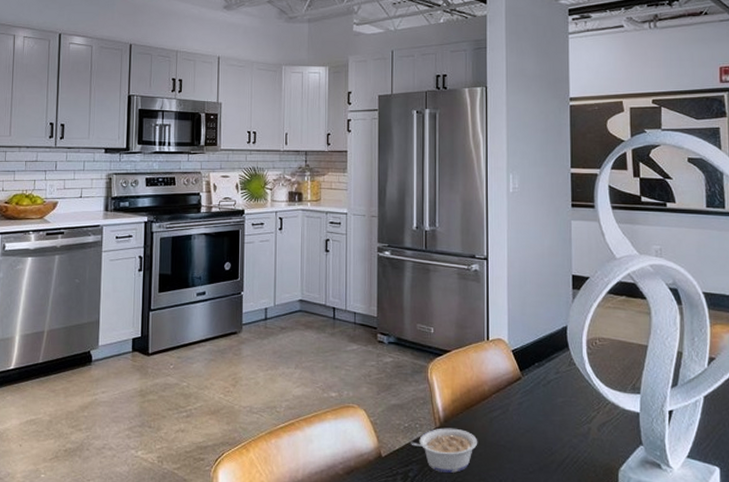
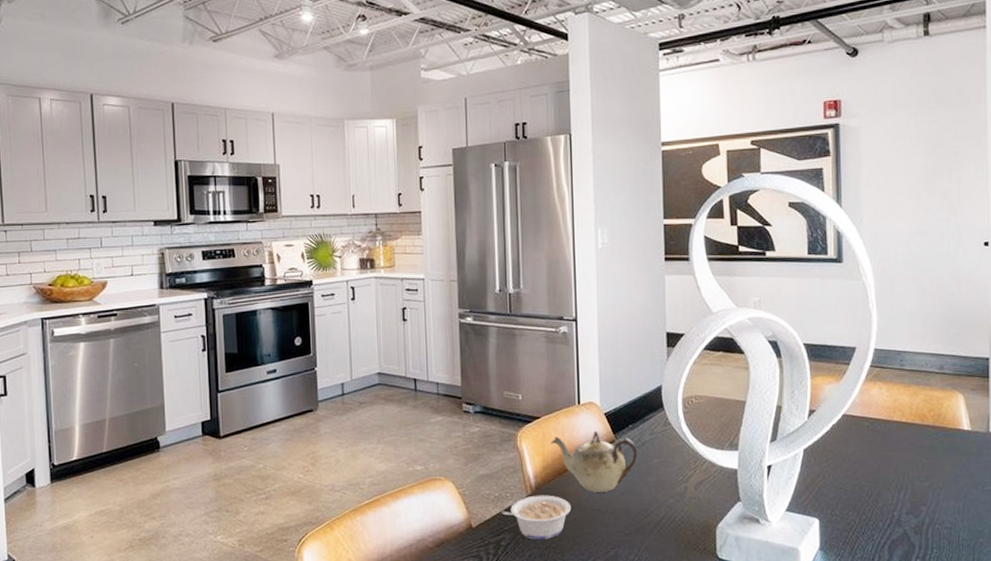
teapot: none [460,366,543,429] -> present [550,430,638,492]

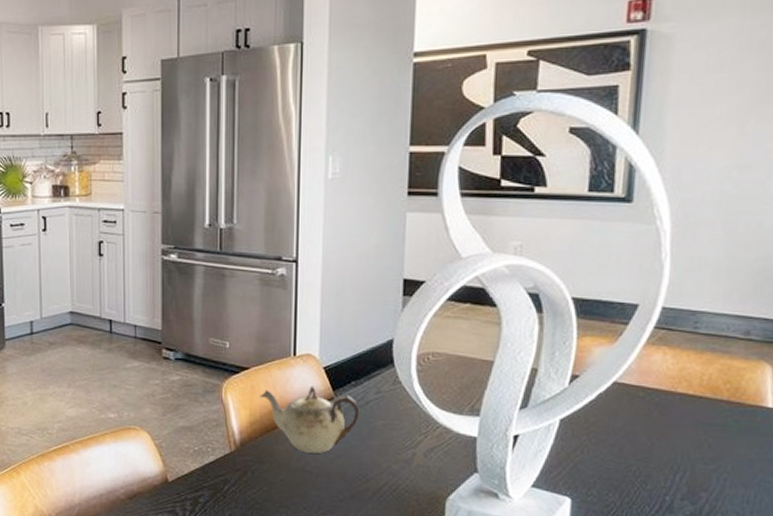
legume: present [500,495,572,539] -> none [200,452,280,499]

